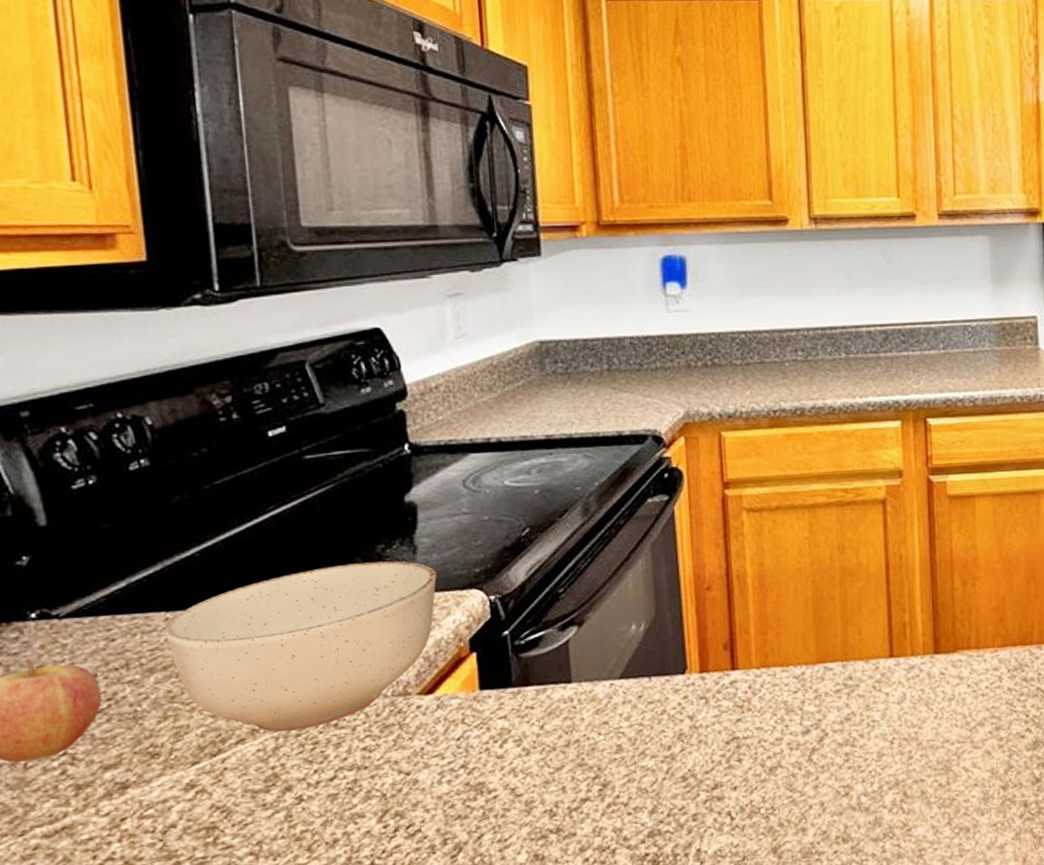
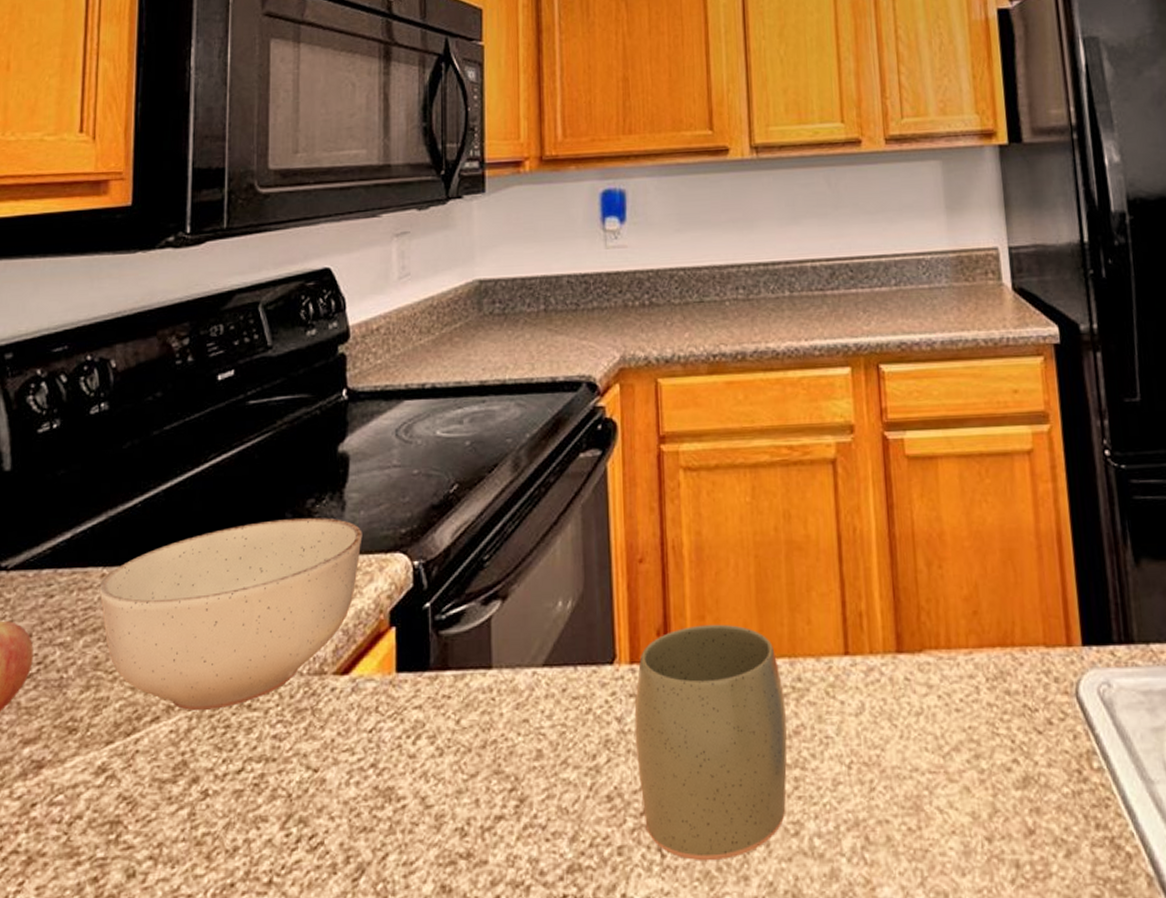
mug: none [705,637,840,820] -> present [634,624,787,861]

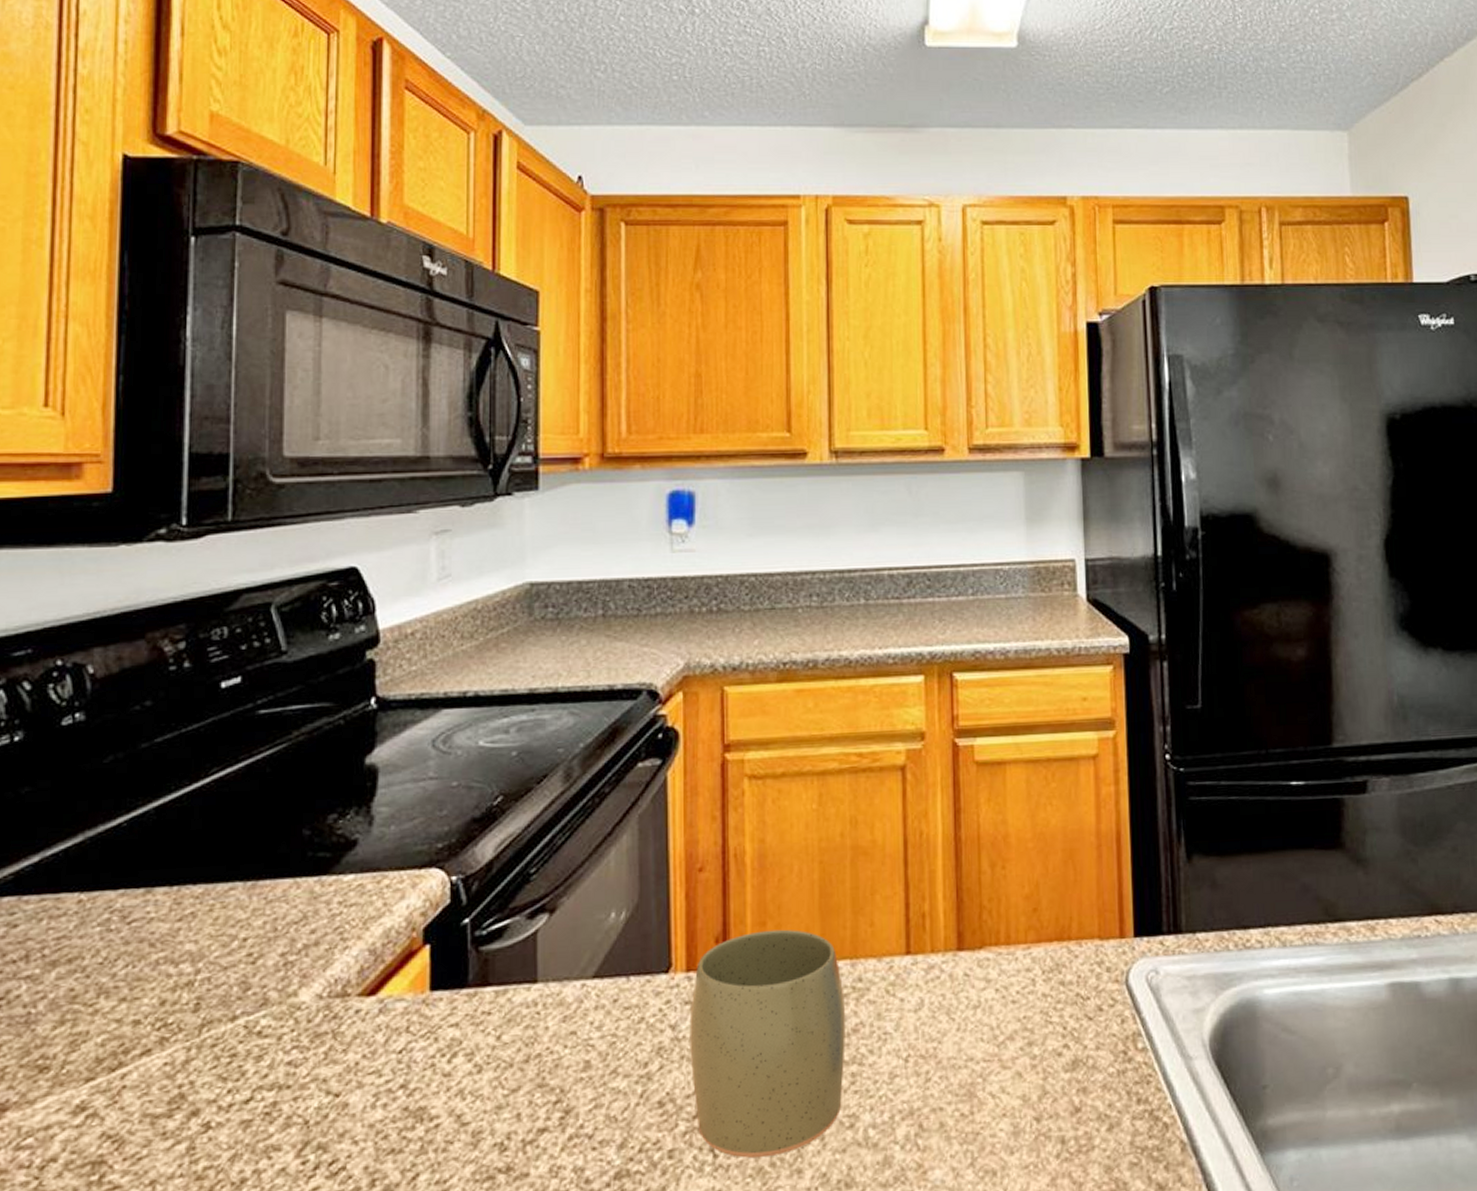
bowl: present [99,518,363,710] -> none [75,833,393,1041]

